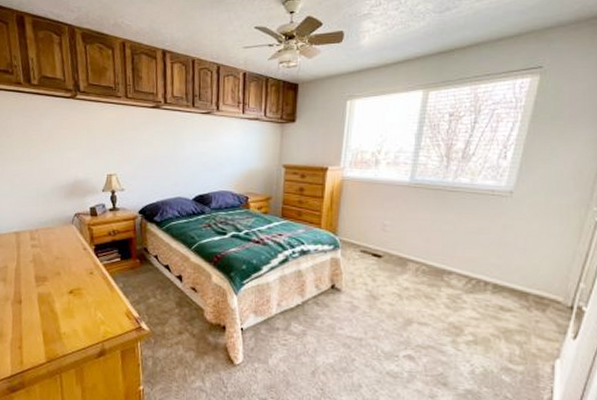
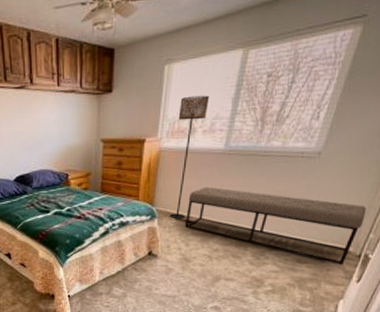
floor lamp: none [353,129,392,252] -> present [169,95,210,220]
bench: none [370,219,571,318] -> present [184,186,366,266]

